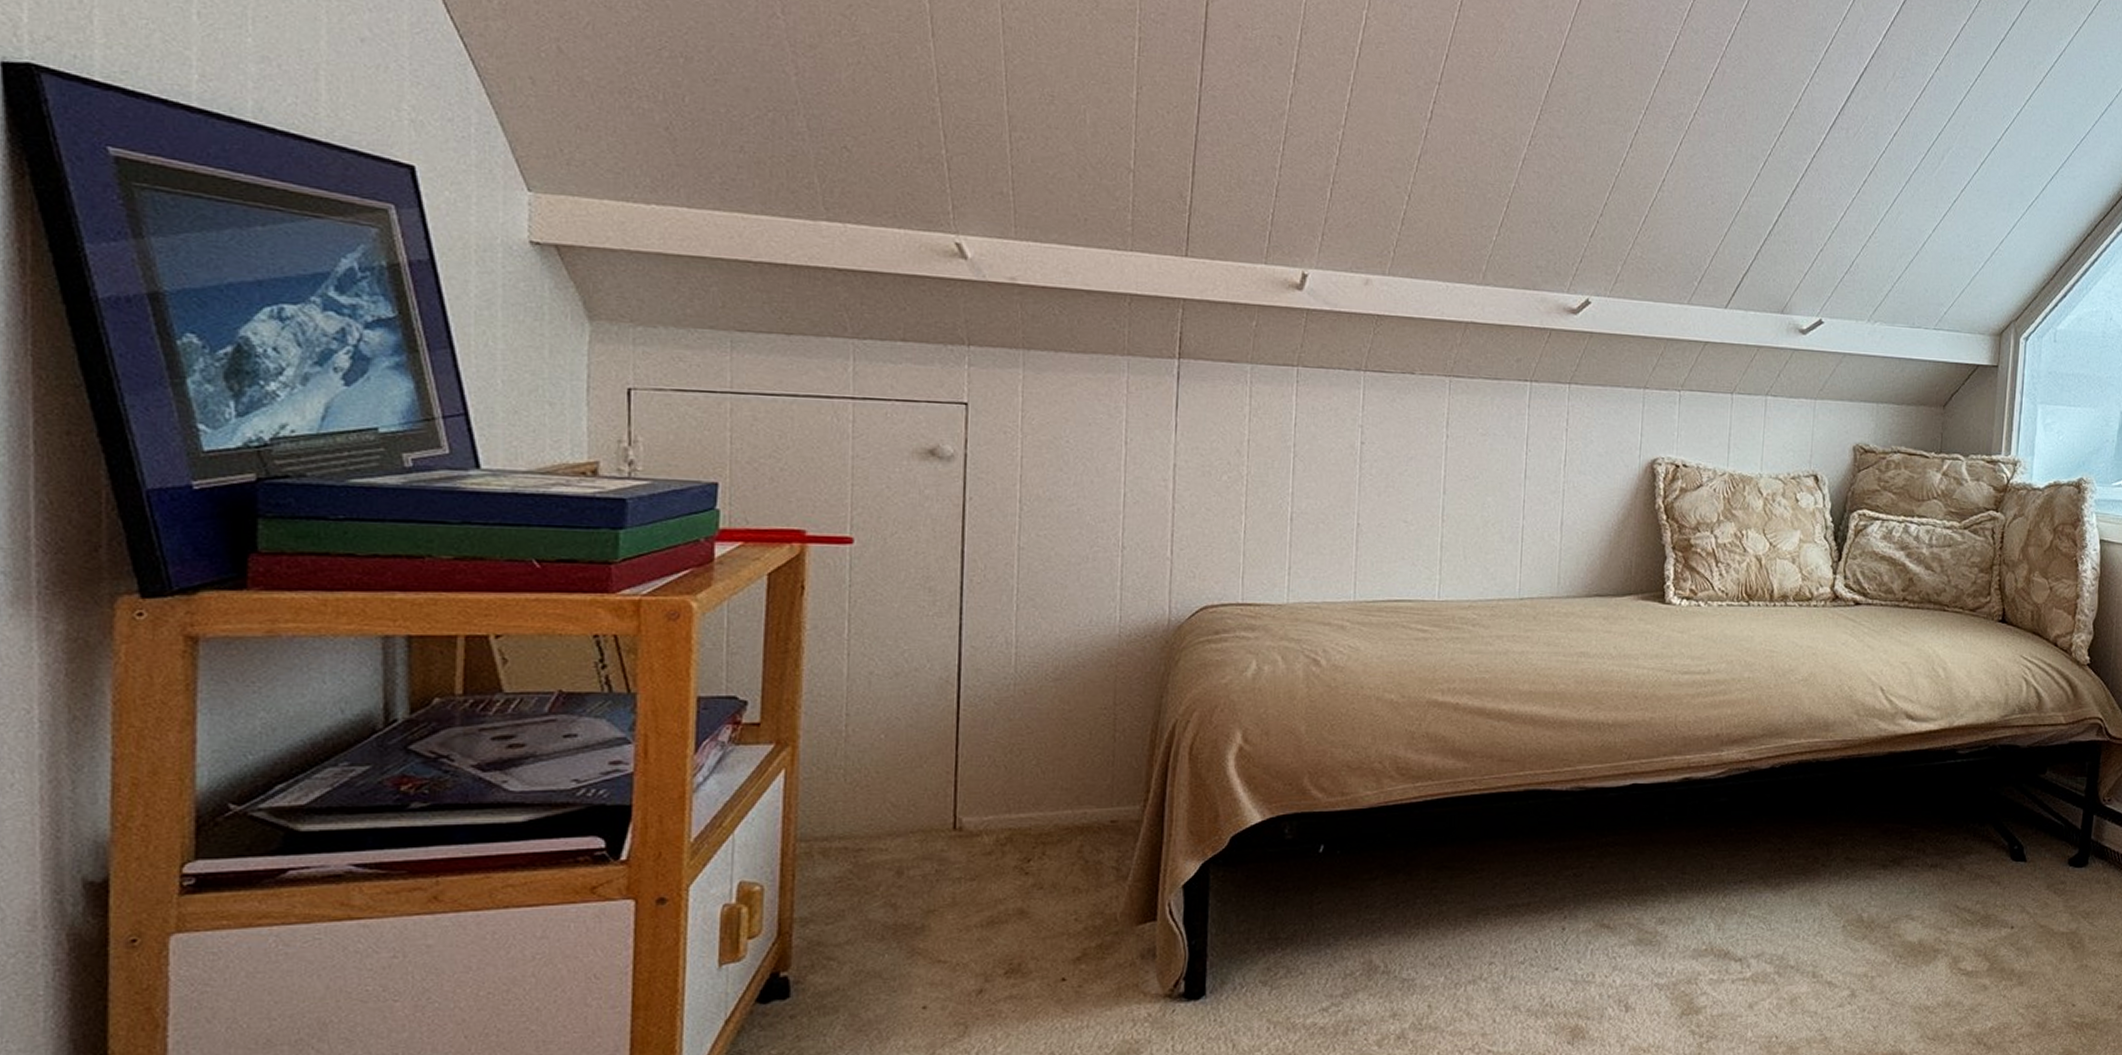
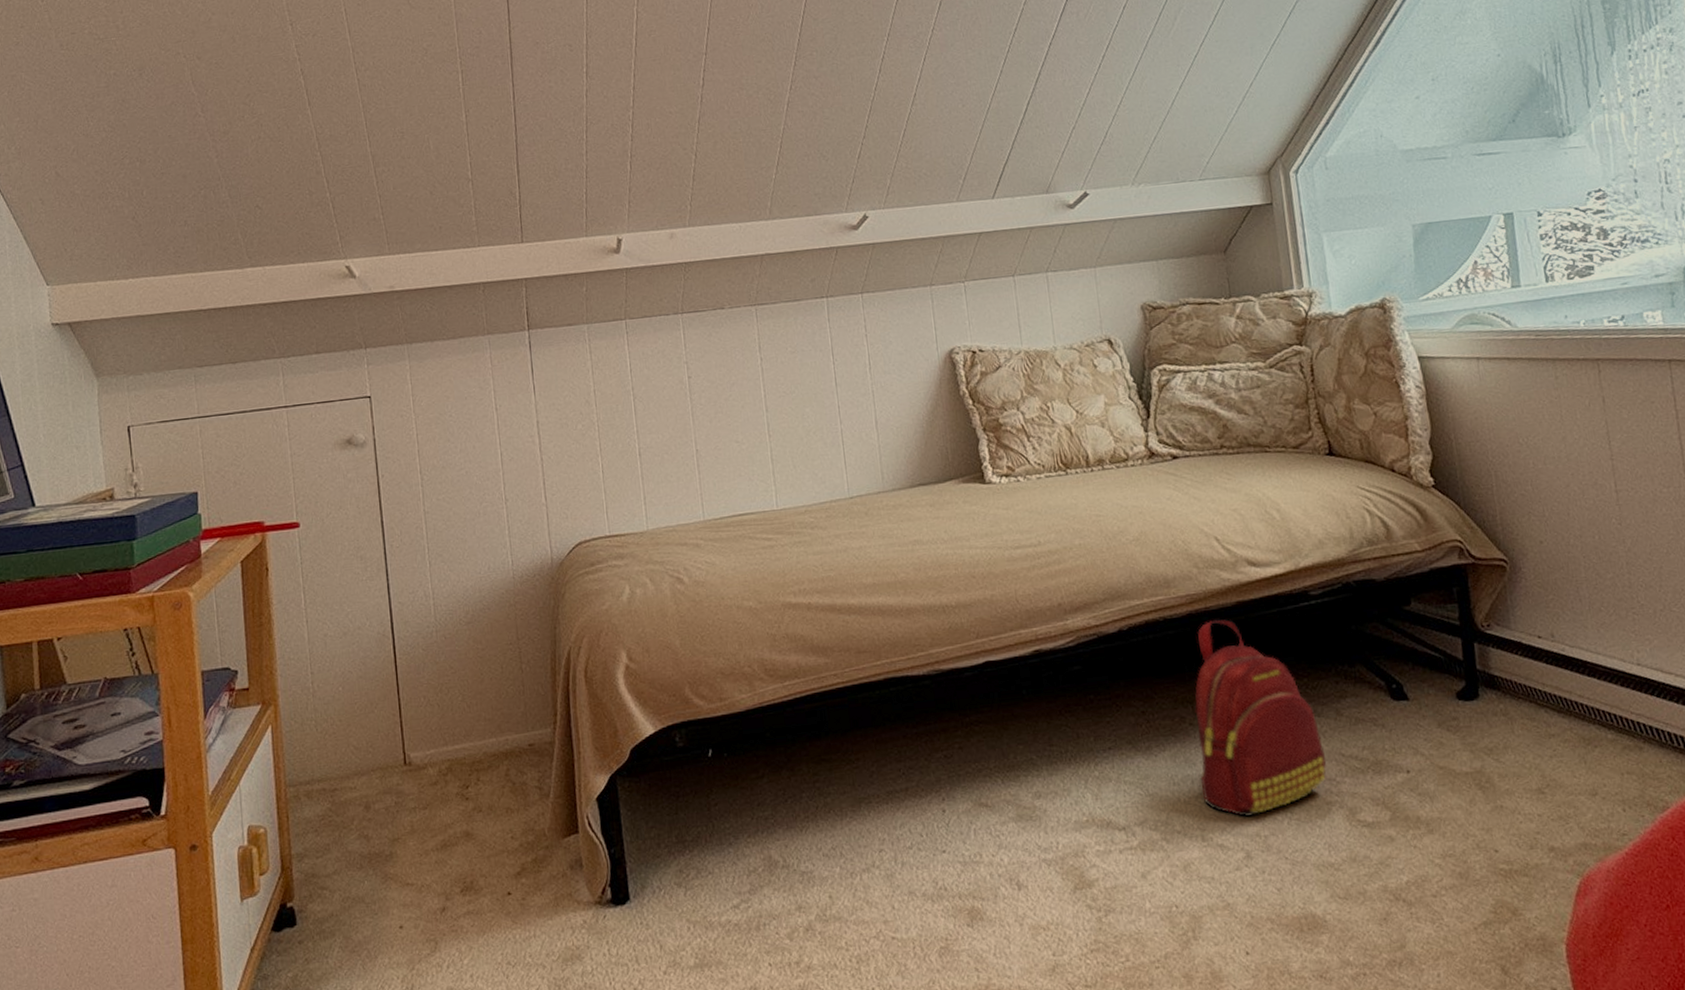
backpack: none [1821,767,1942,958] -> present [1194,619,1327,818]

